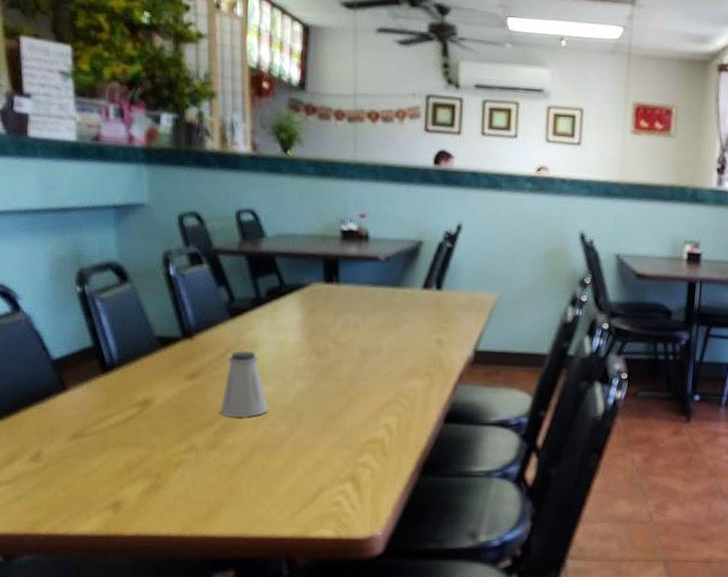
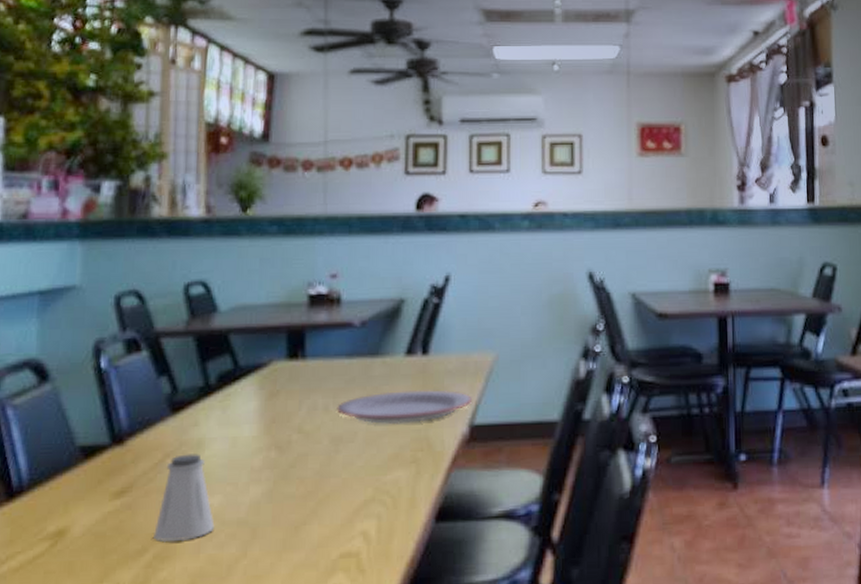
plate: none [365,317,478,344] -> present [337,389,473,424]

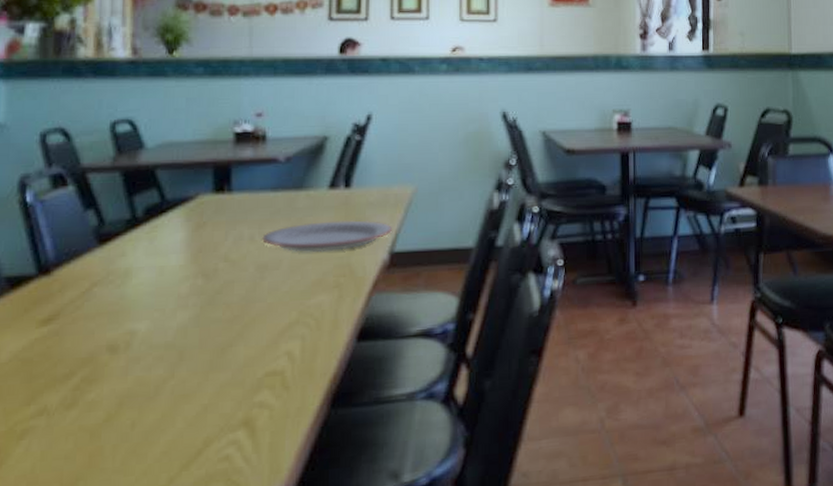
saltshaker: present [154,454,215,543] -> none [81,282,142,366]

